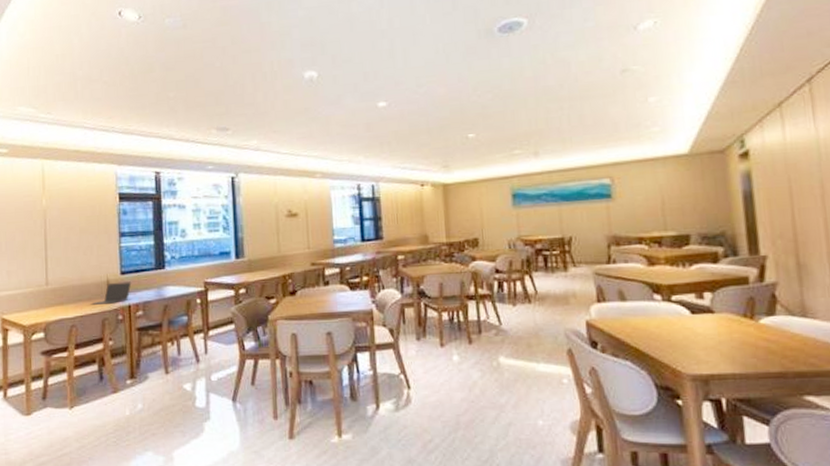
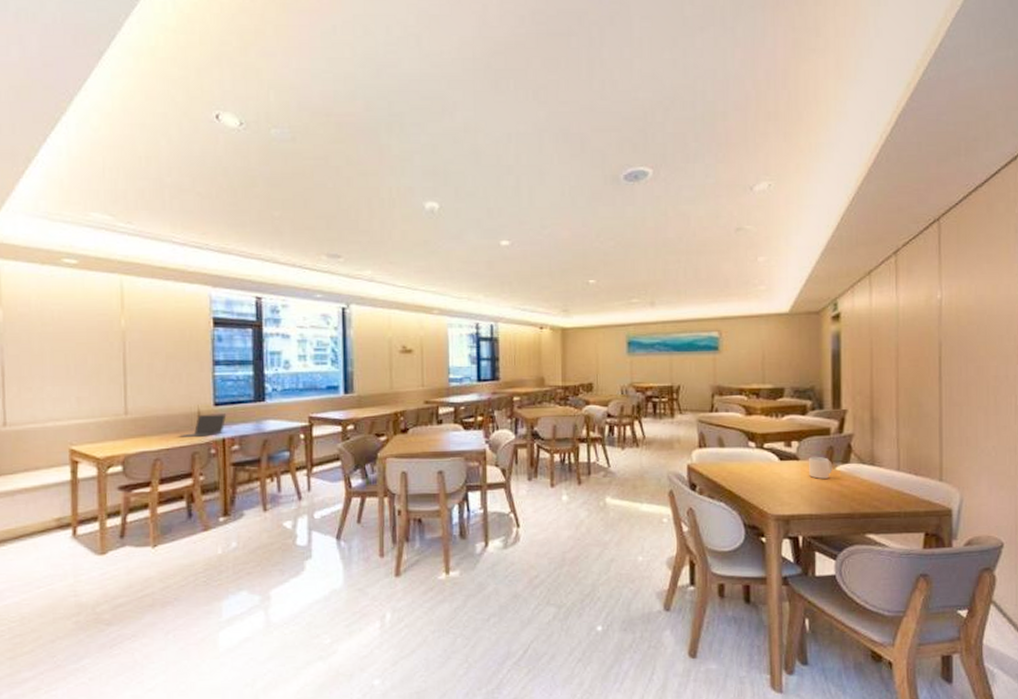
mug: none [725,308,756,334] -> present [808,456,833,479]

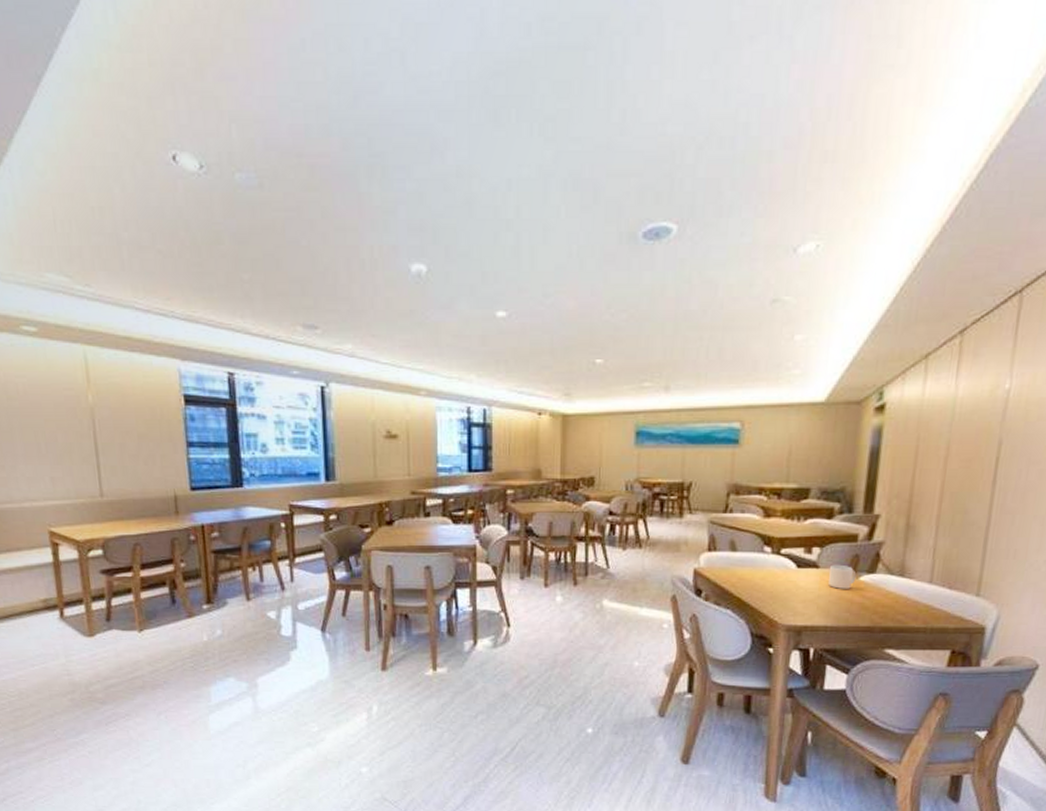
laptop: present [178,413,227,437] -> none [156,498,204,522]

